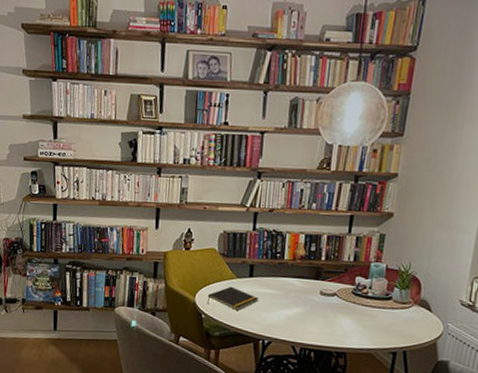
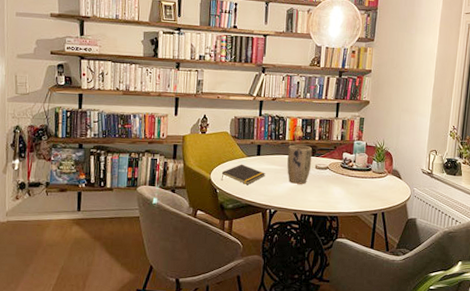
plant pot: none [285,265,317,313] -> present [287,144,313,184]

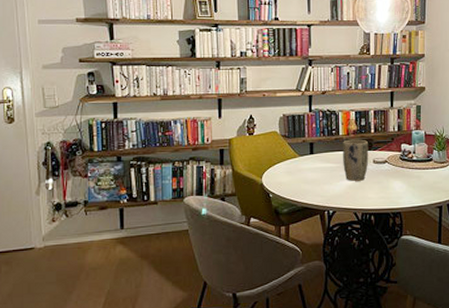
notepad: present [221,164,265,185] -> none [273,164,320,186]

